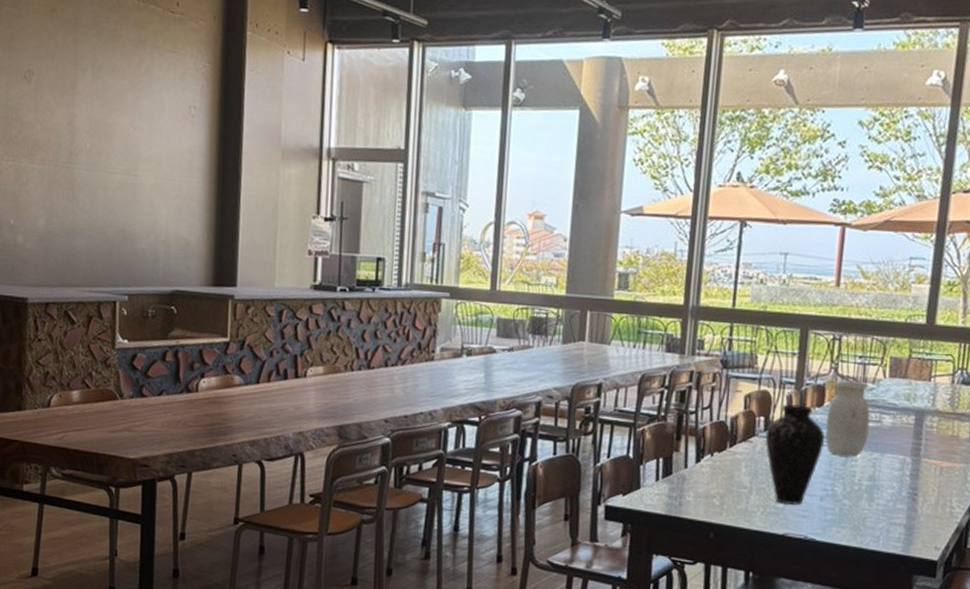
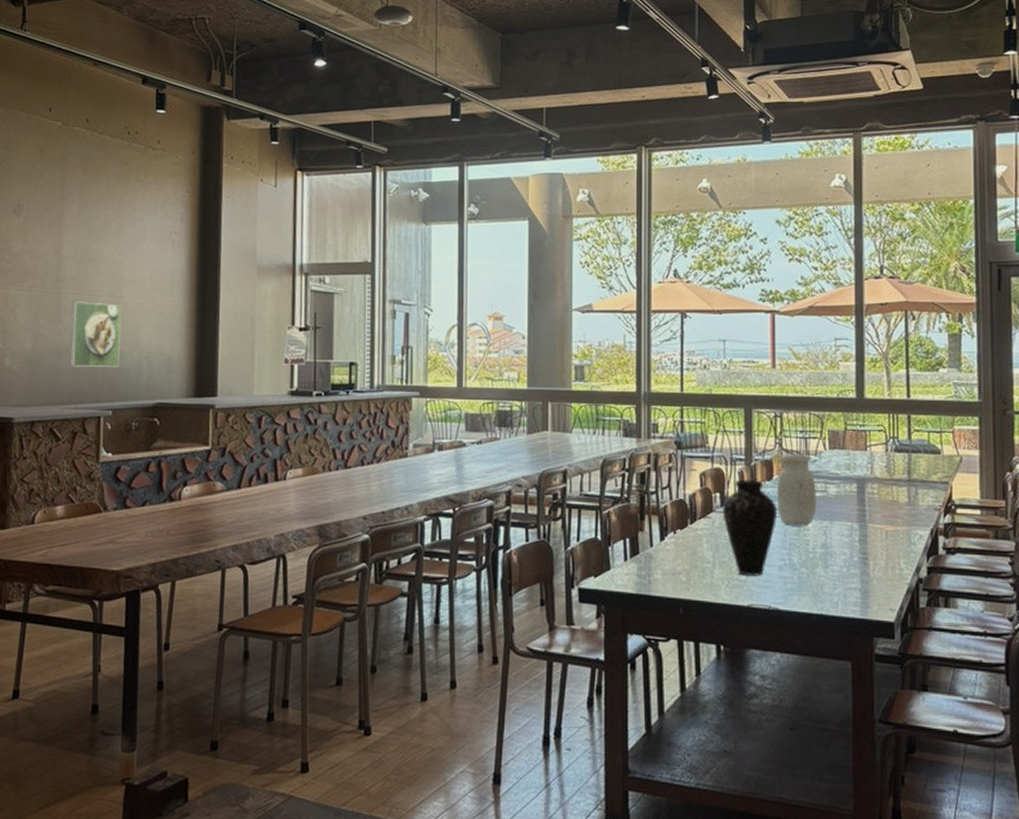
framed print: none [84,178,138,251] -> present [70,302,121,367]

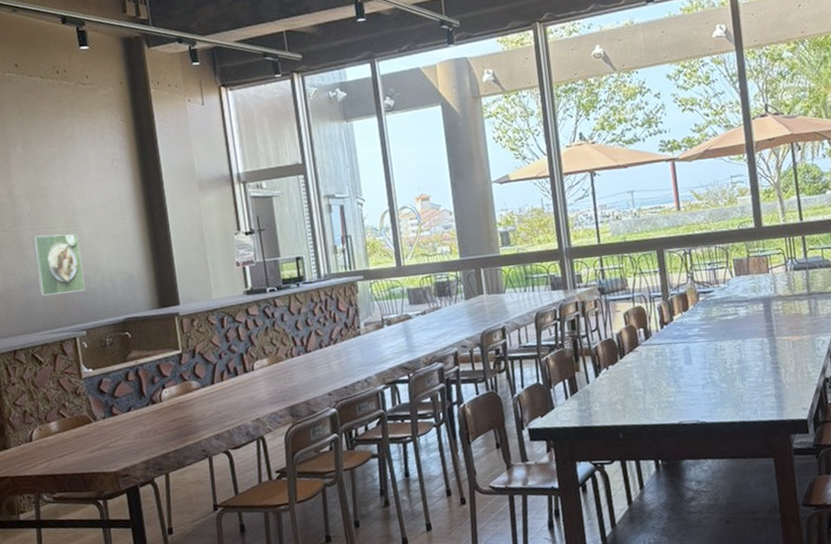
vase: present [722,479,777,577] -> none [646,312,696,398]
jar: present [776,453,816,526] -> none [692,283,730,349]

